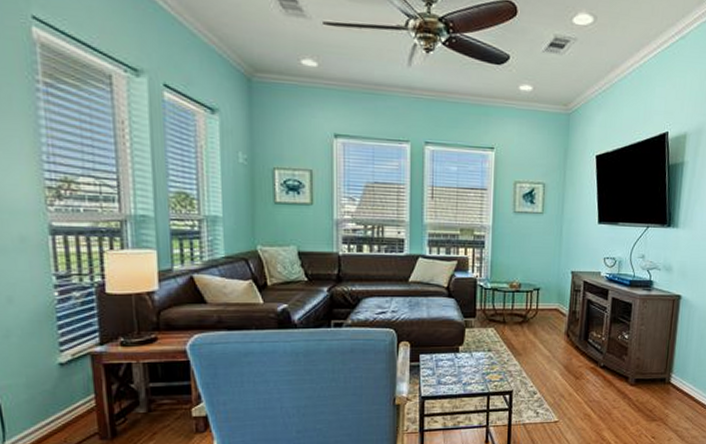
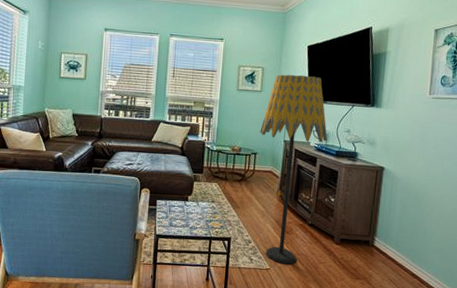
floor lamp: none [542,191,621,414] -> present [260,74,328,265]

